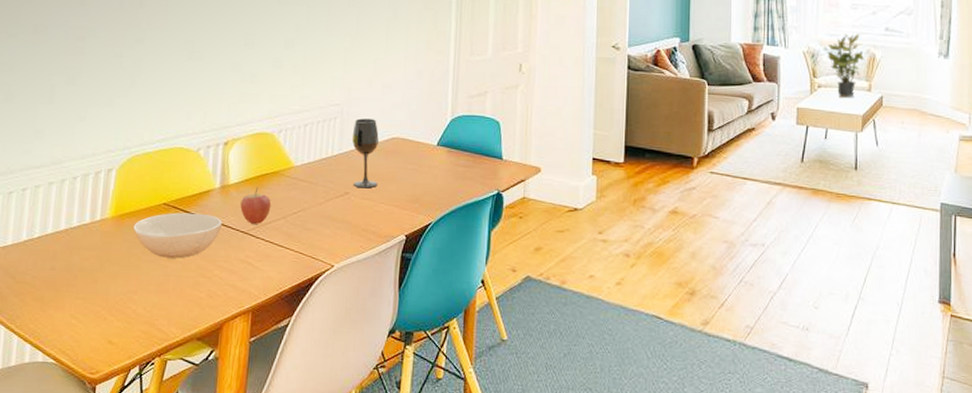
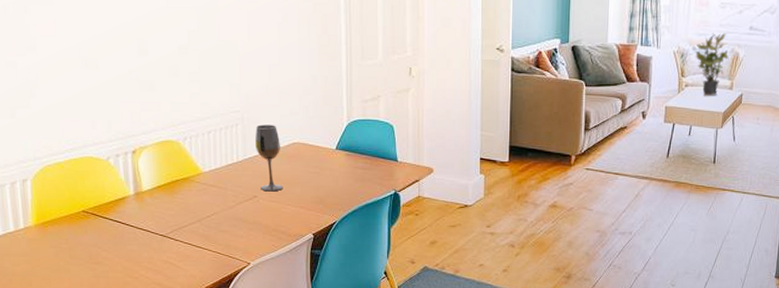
bowl: present [133,212,222,259] -> none [57,219,141,261]
fruit: present [240,187,272,224] -> none [156,193,186,228]

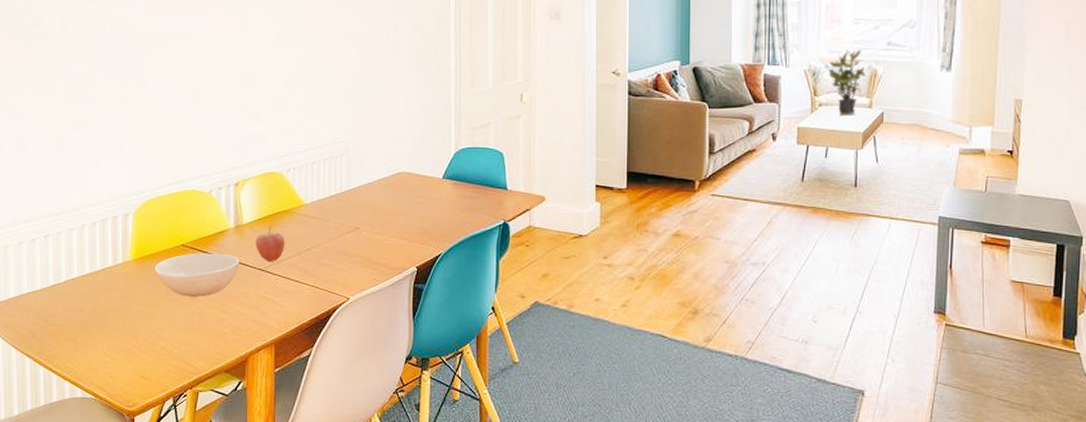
bowl: none [57,219,141,261] -> present [154,253,239,297]
fruit: none [156,193,186,228] -> present [256,226,285,261]
wine glass: present [255,124,283,192] -> none [360,154,387,223]

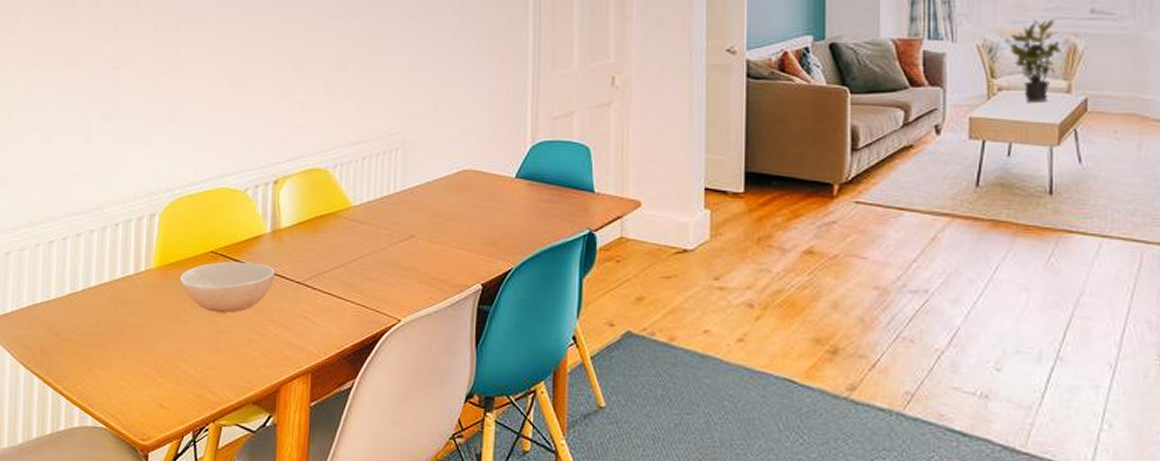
fruit: present [256,226,285,261] -> none [294,231,329,273]

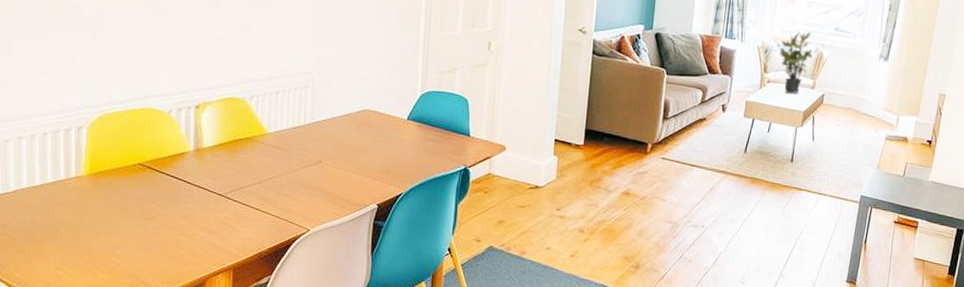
bowl: present [180,261,275,313] -> none [110,173,199,217]

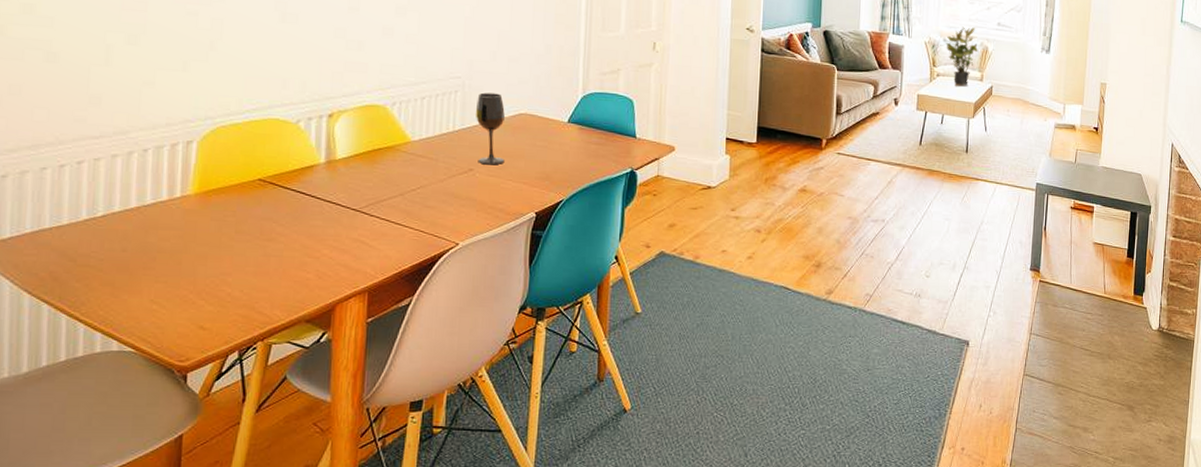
wine glass: none [324,88,351,158] -> present [476,92,506,165]

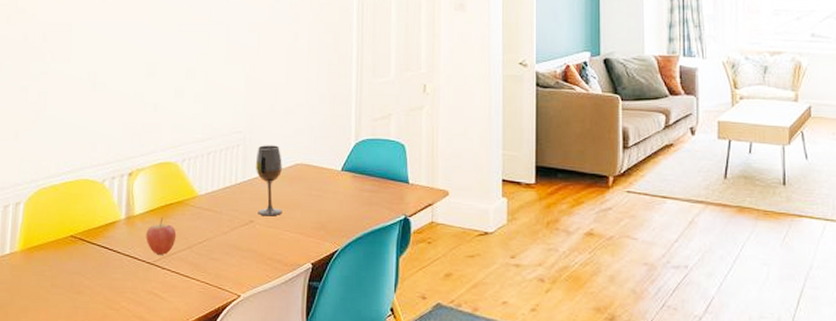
fruit: none [350,163,386,201] -> present [146,217,177,255]
potted plant: present [946,26,978,88] -> none [748,41,789,110]

